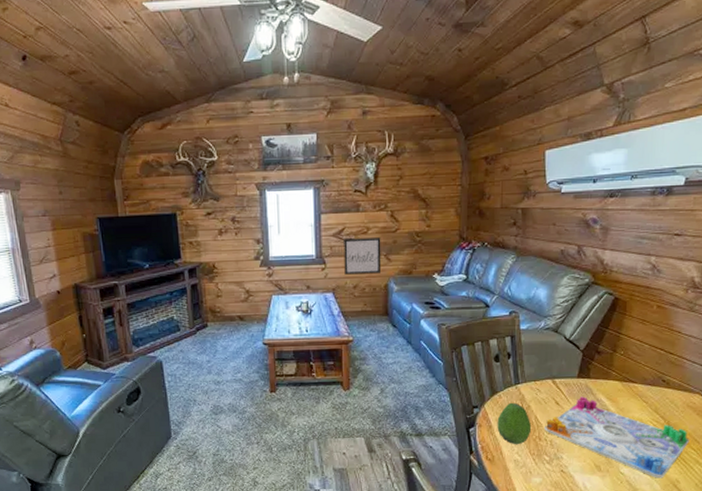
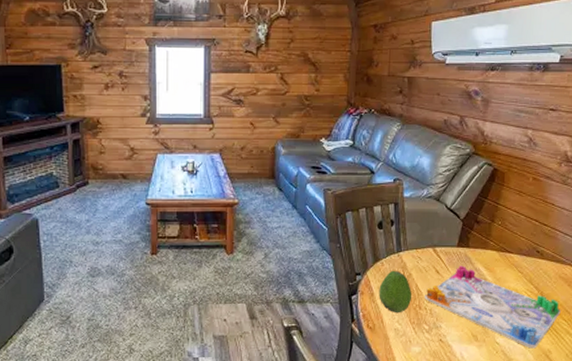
wall art: present [344,237,382,275] -> none [232,99,270,136]

